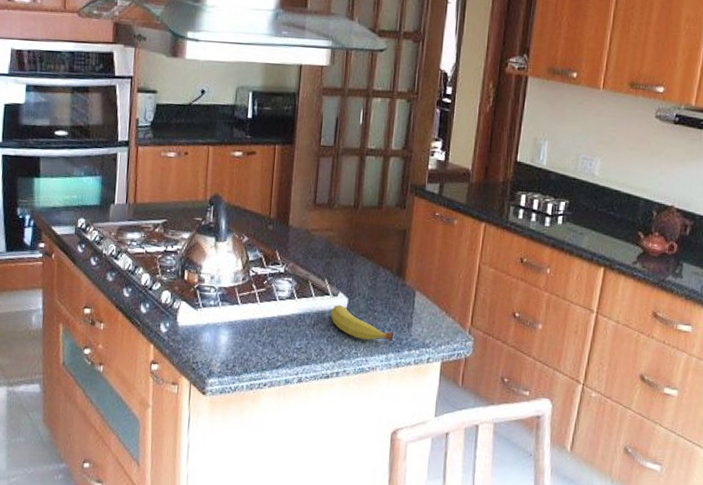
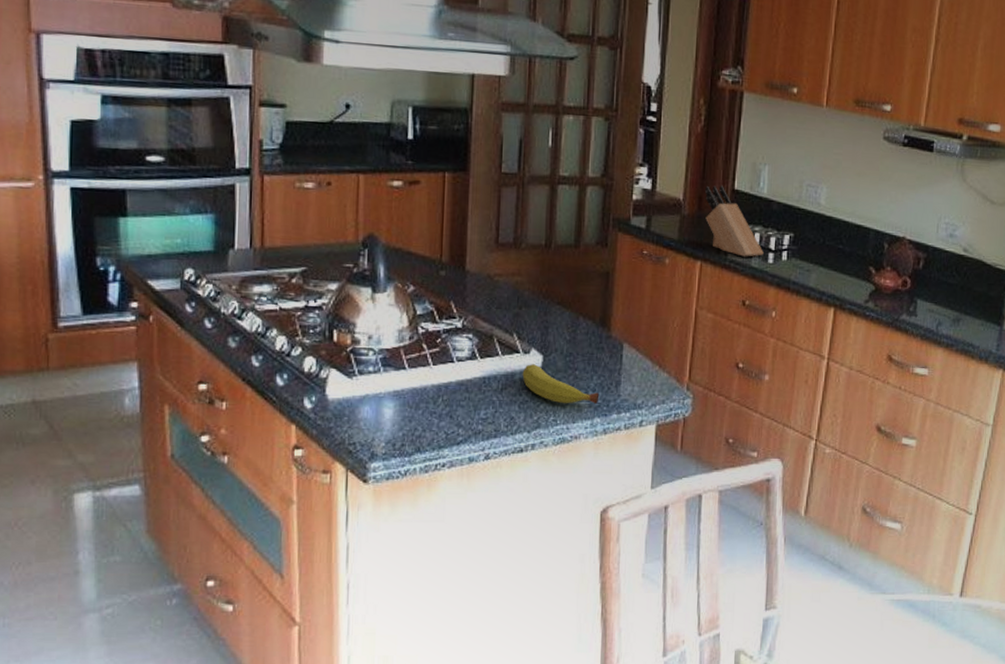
knife block: none [490,157,541,221] -> present [705,185,764,257]

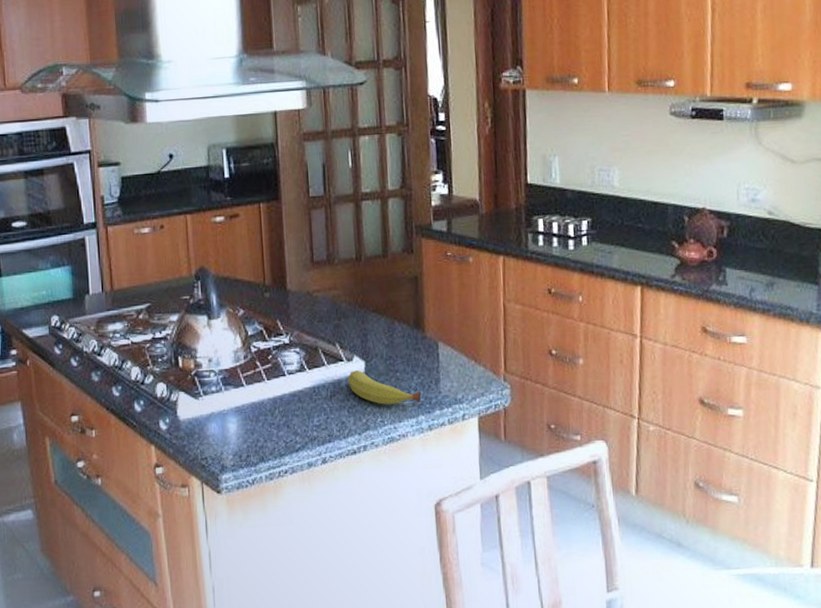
knife block: present [705,185,764,257] -> none [500,181,564,247]

